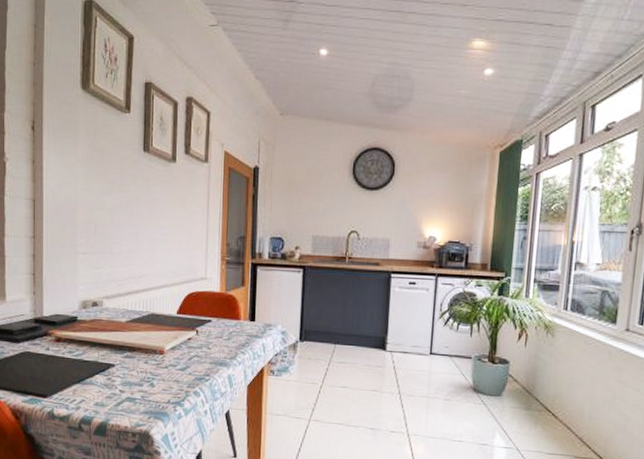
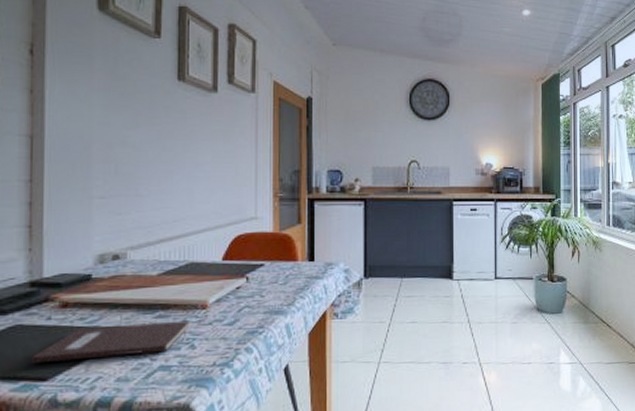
notebook: none [36,359,151,386] -> present [32,320,190,364]

